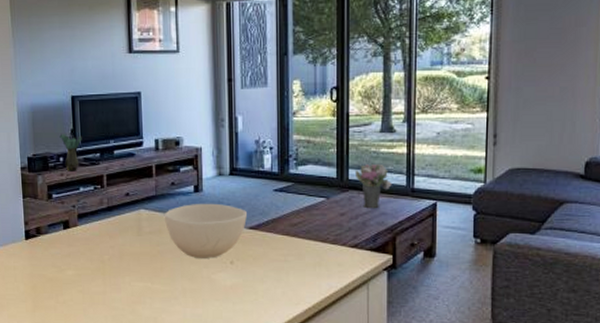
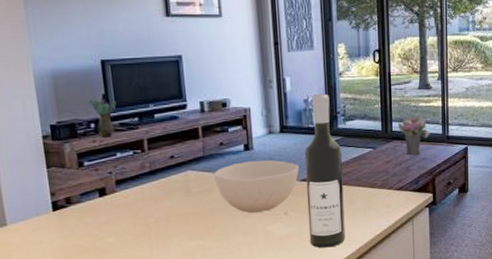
bottle: none [253,134,293,305] -> present [304,93,346,248]

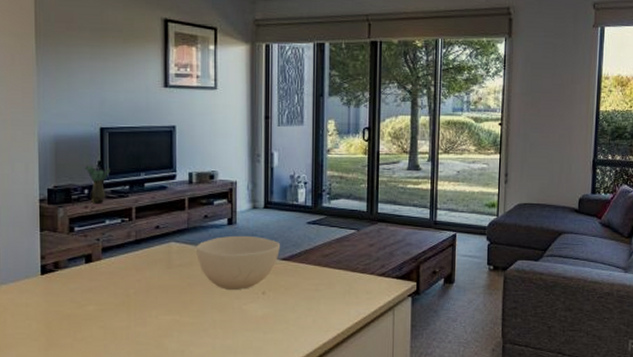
bottle: present [304,93,346,248] -> none [285,170,324,333]
flower bouquet: present [397,116,430,156] -> none [383,198,417,240]

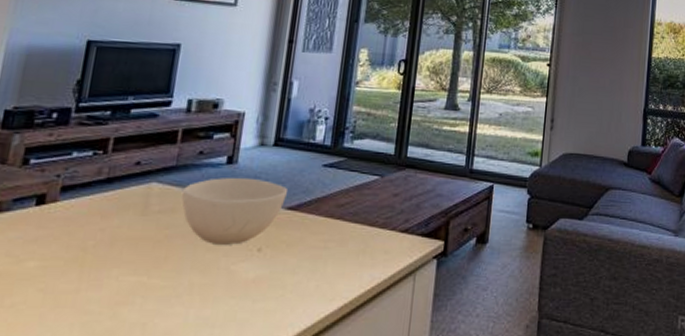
vase: present [85,166,110,204] -> none [57,84,91,132]

